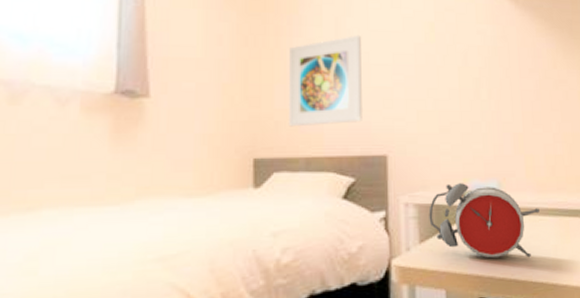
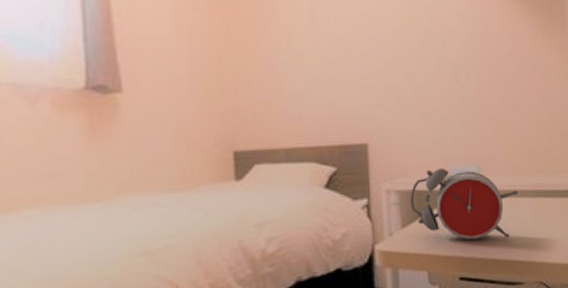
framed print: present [288,34,362,127] -> none [263,20,342,118]

